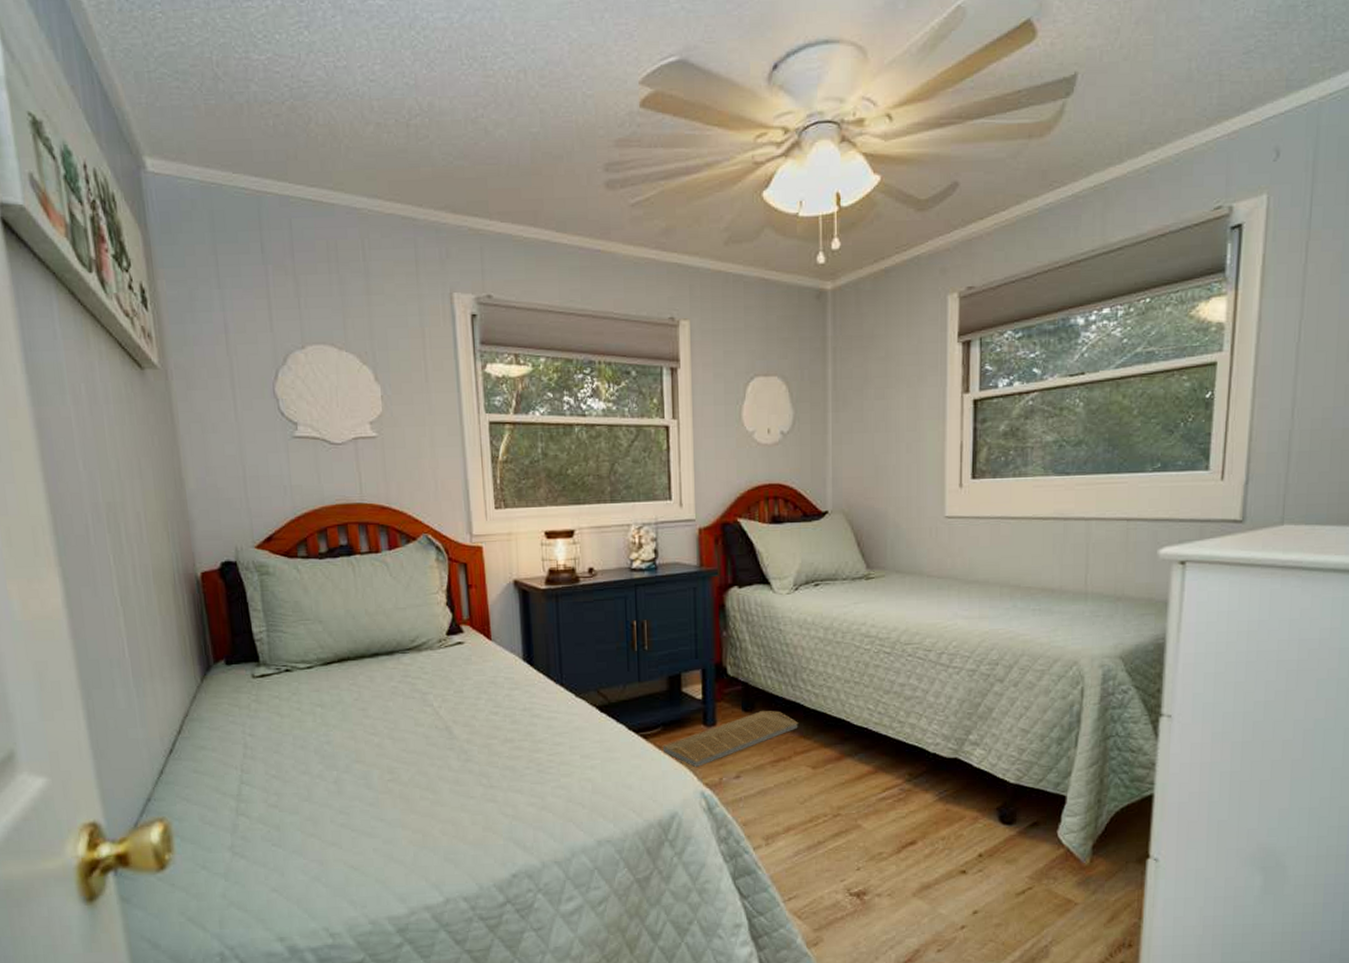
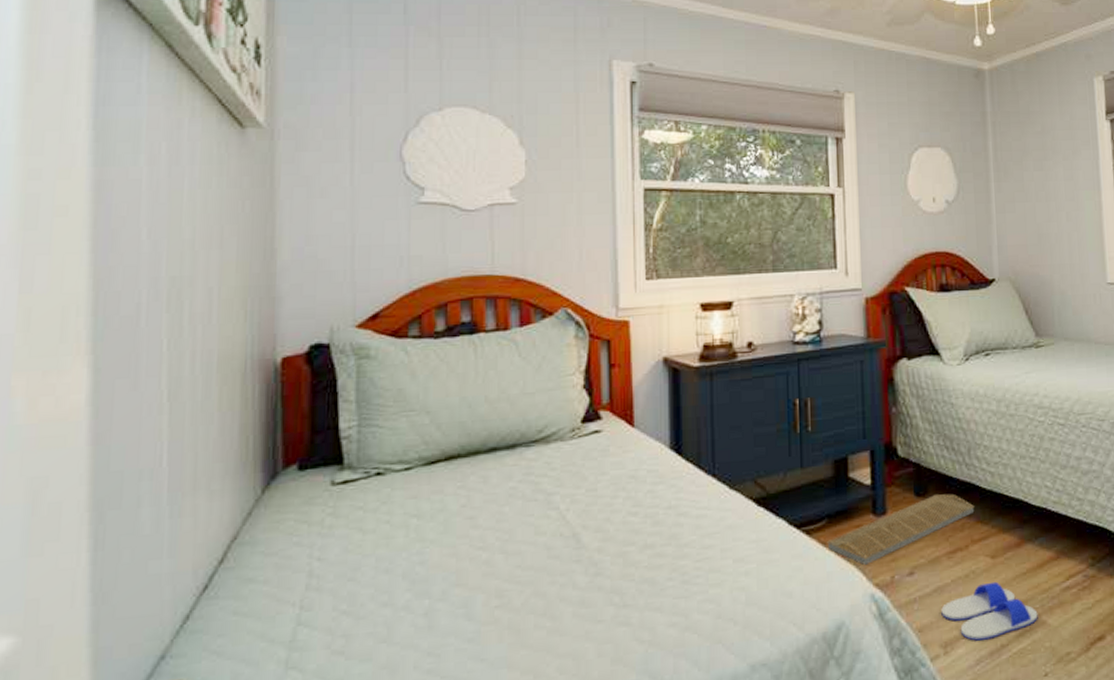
flip-flop: none [764,788,854,837] -> present [941,581,1038,641]

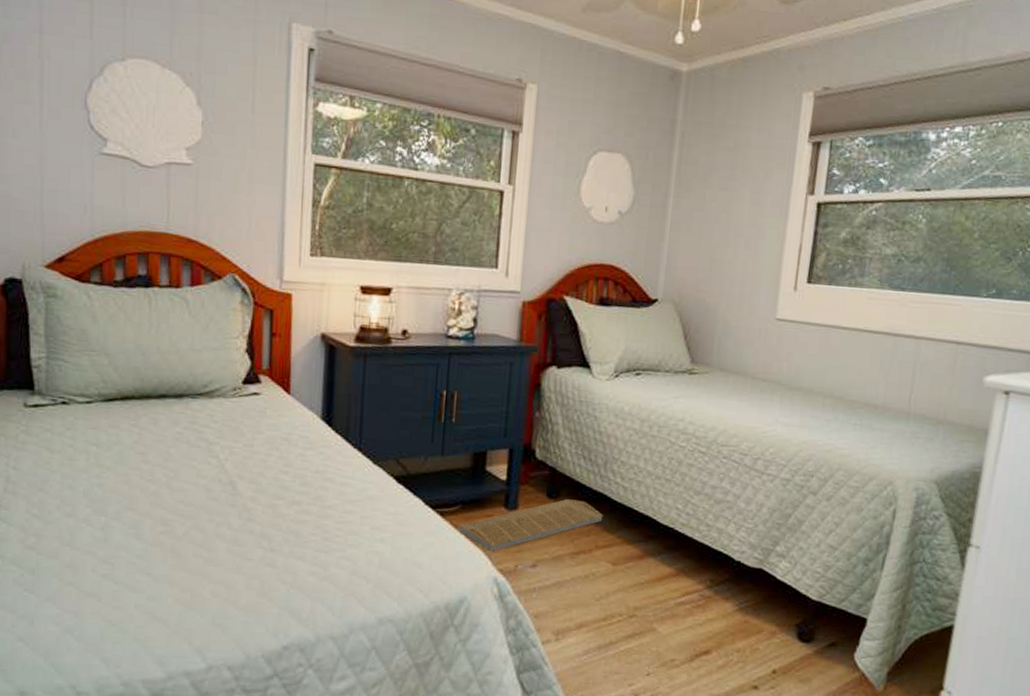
flip-flop: present [941,581,1038,641] -> none [557,586,650,635]

